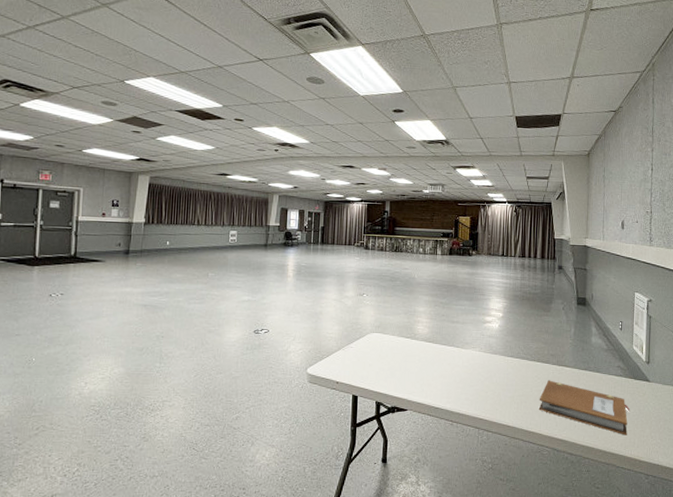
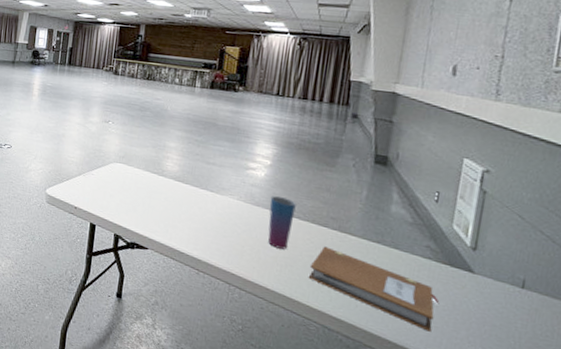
cup: none [504,343,524,389] -> present [268,196,296,250]

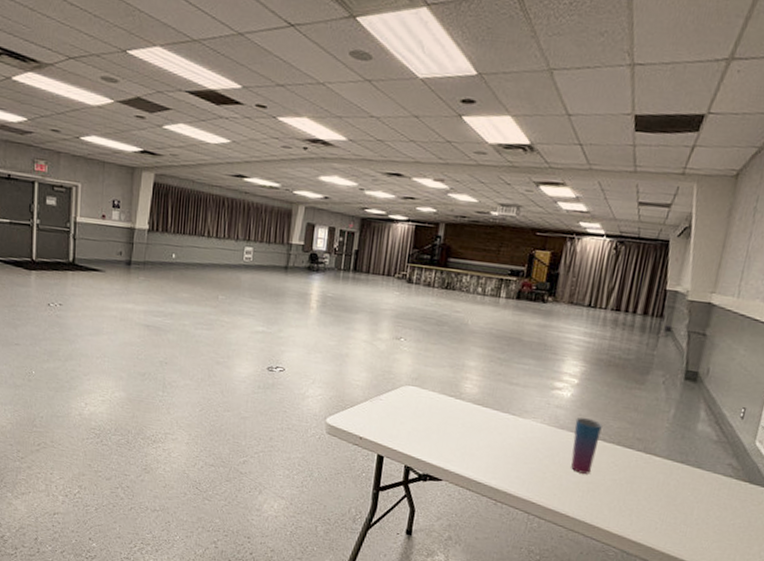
notebook: present [309,246,439,332] -> none [611,469,736,550]

